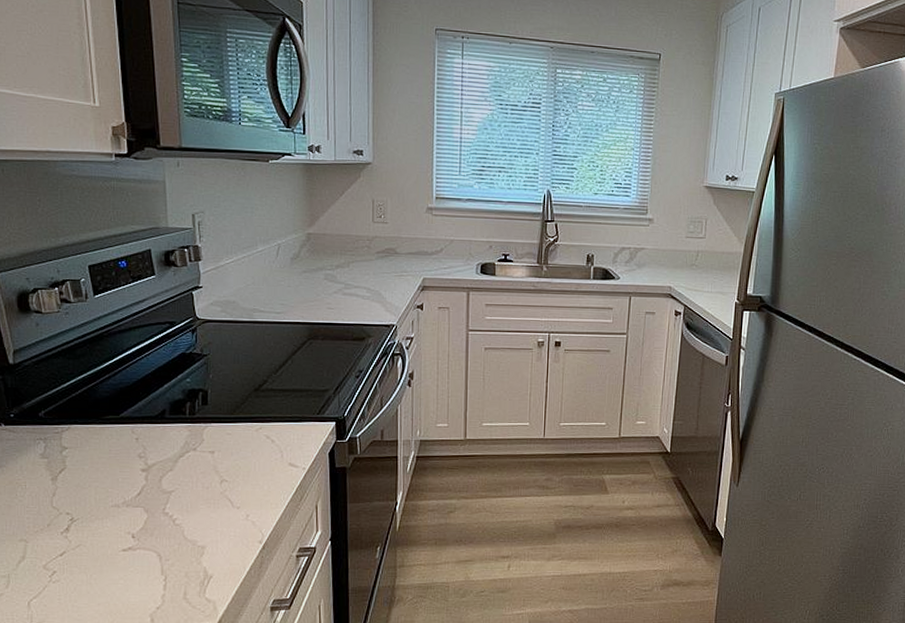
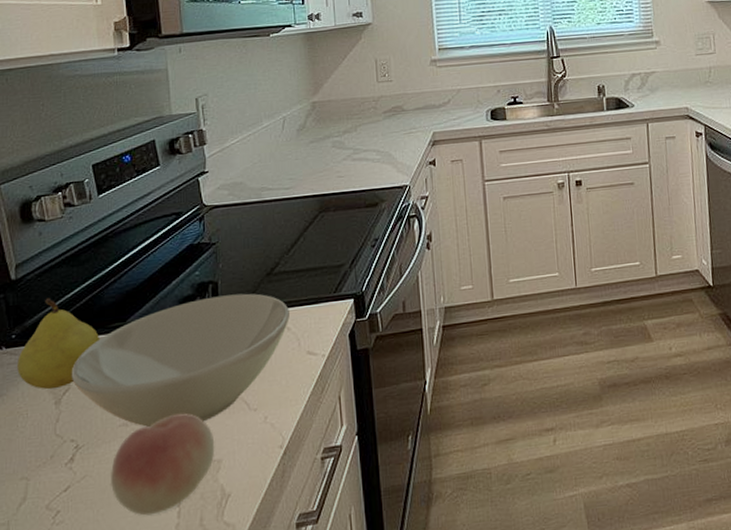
fruit: none [16,384,95,466] -> present [17,297,101,389]
bowl: none [66,403,274,512] -> present [71,293,290,428]
fruit: none [102,502,200,585] -> present [110,413,215,516]

